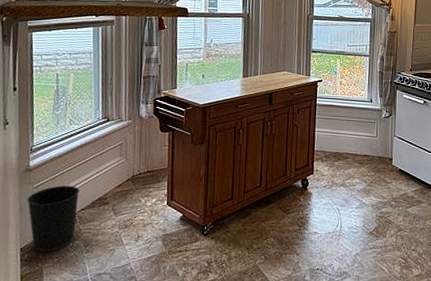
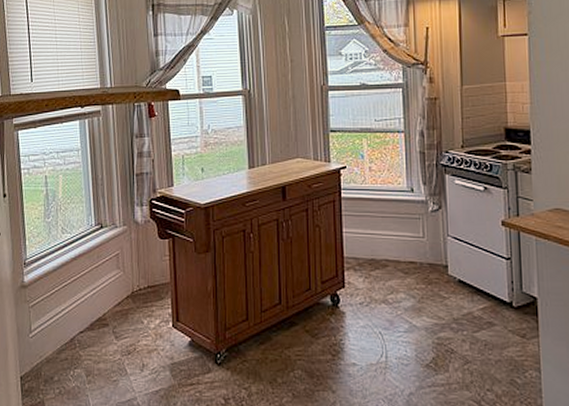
wastebasket: present [26,185,80,252] -> none [23,304,77,382]

